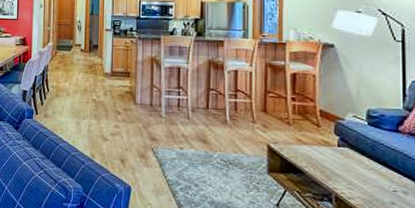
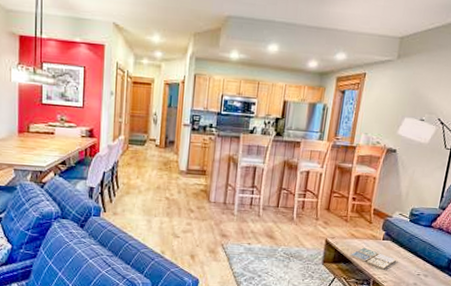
drink coaster: none [299,155,360,183] -> present [349,247,396,270]

